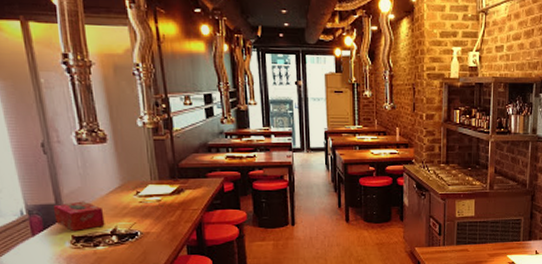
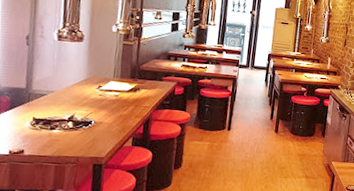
tissue box: present [54,201,105,231] -> none [22,88,67,114]

